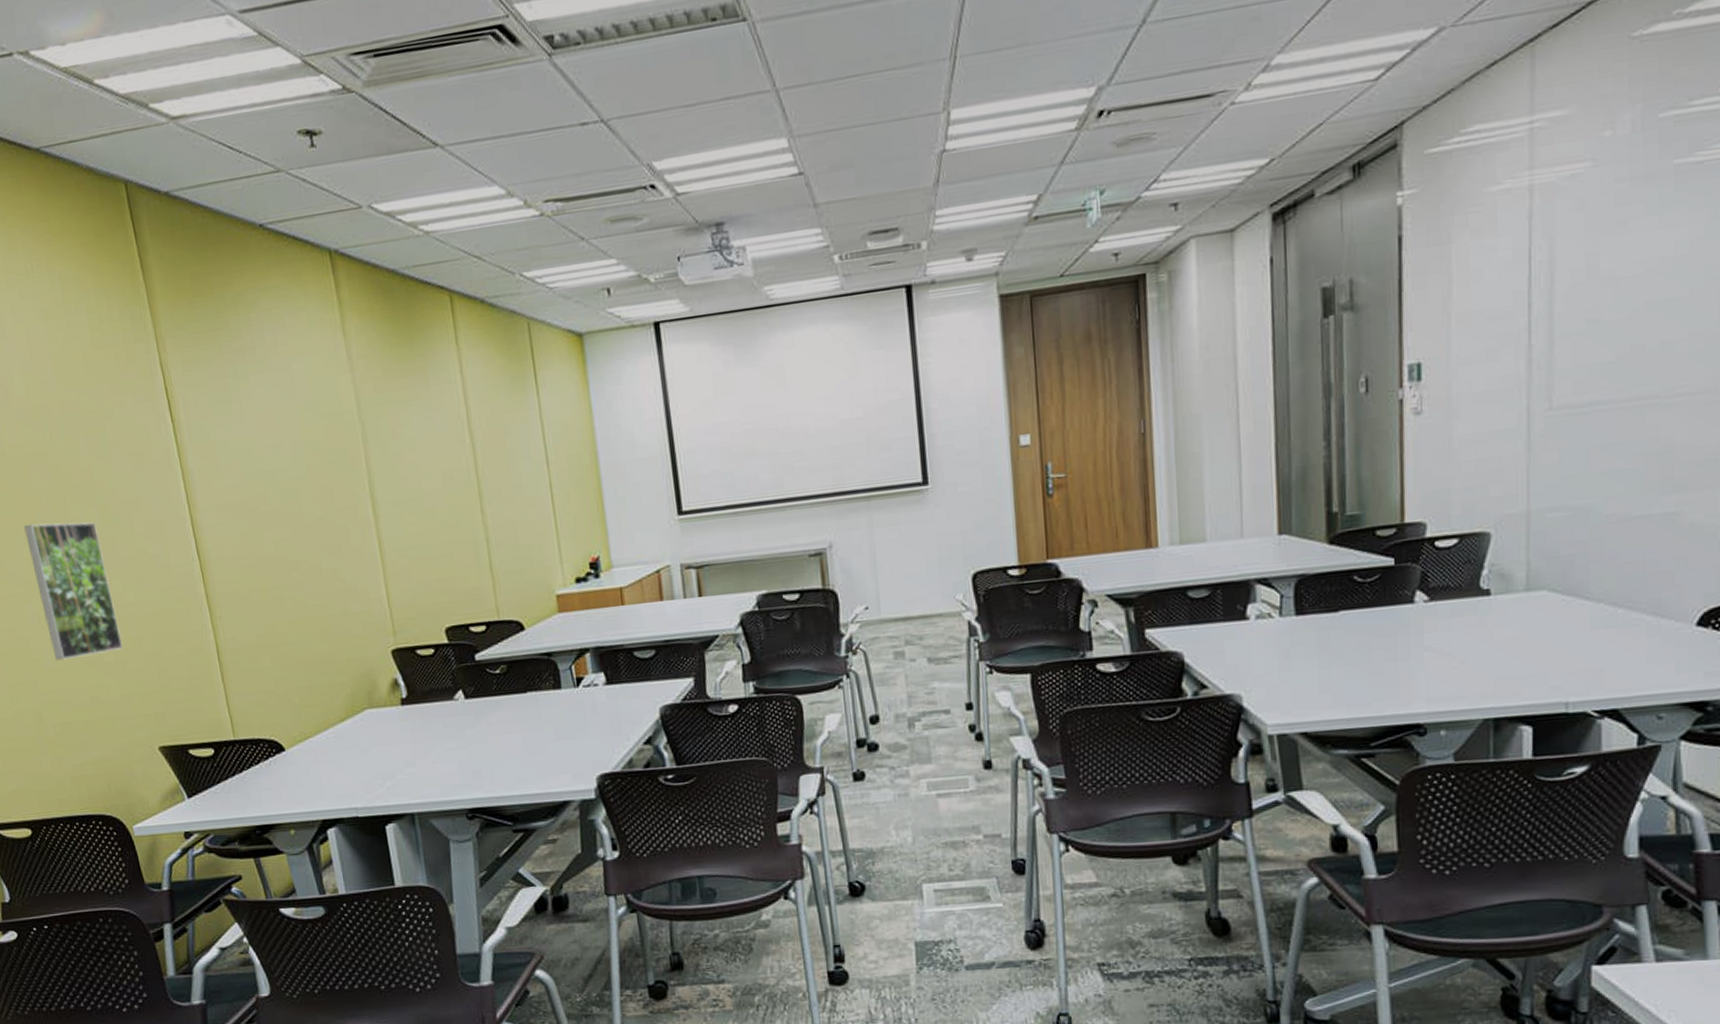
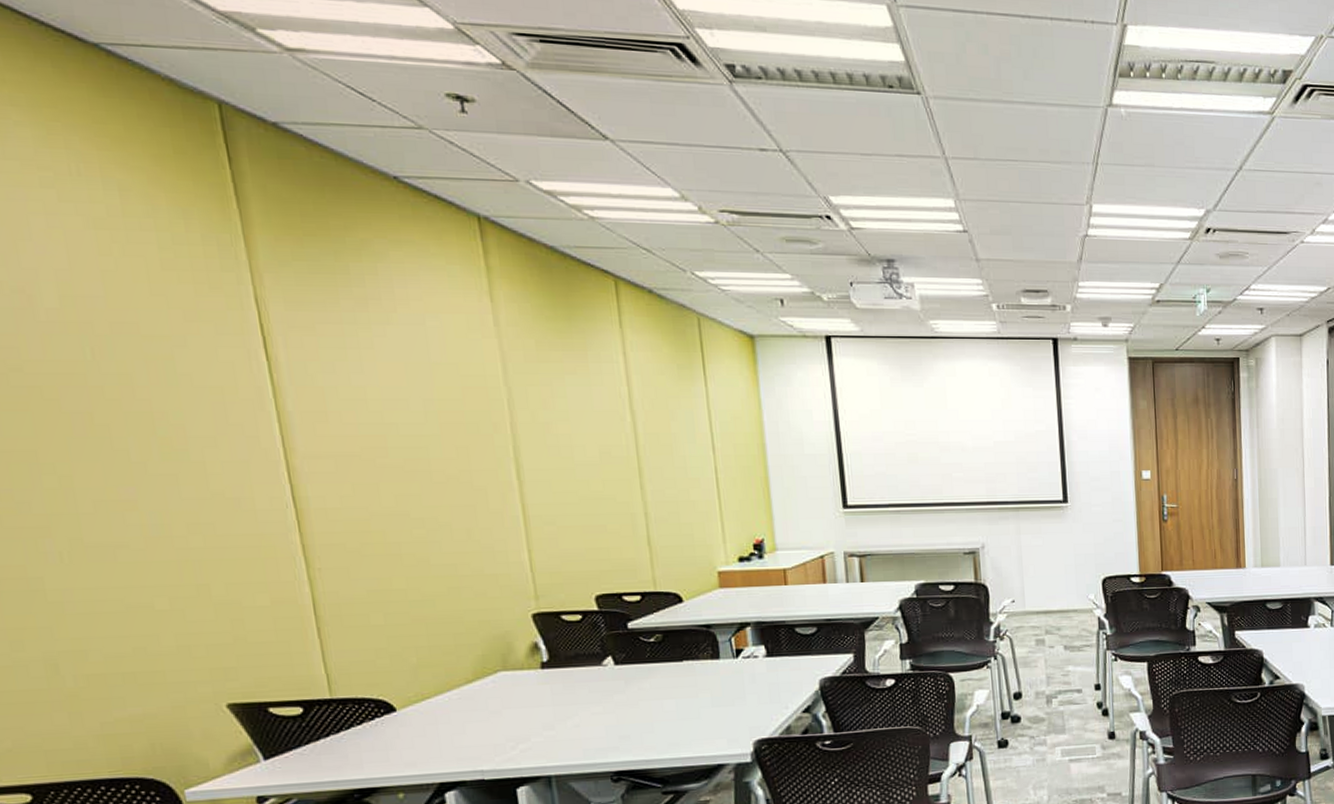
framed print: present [24,522,124,661] -> none [45,450,184,605]

